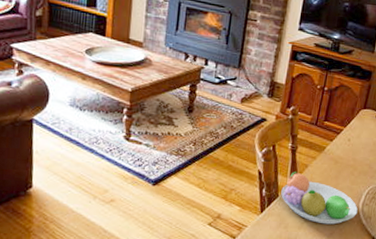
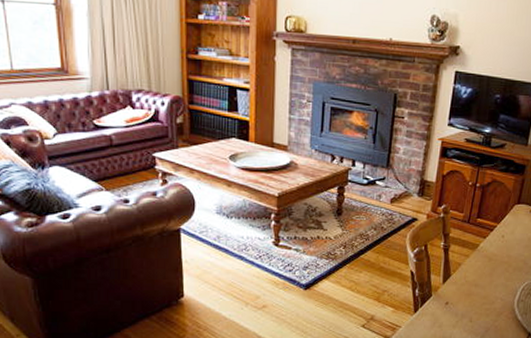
fruit bowl: present [281,172,358,225] -> none [434,271,513,322]

